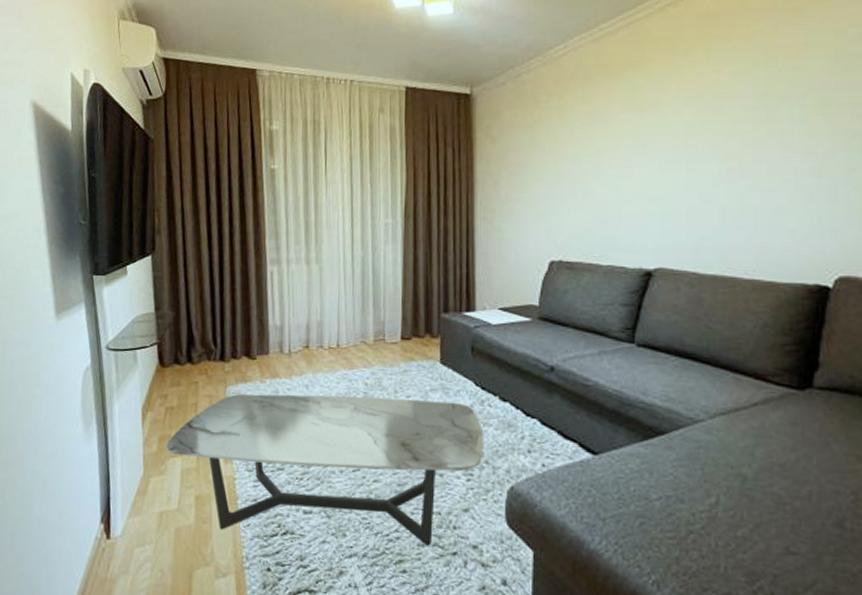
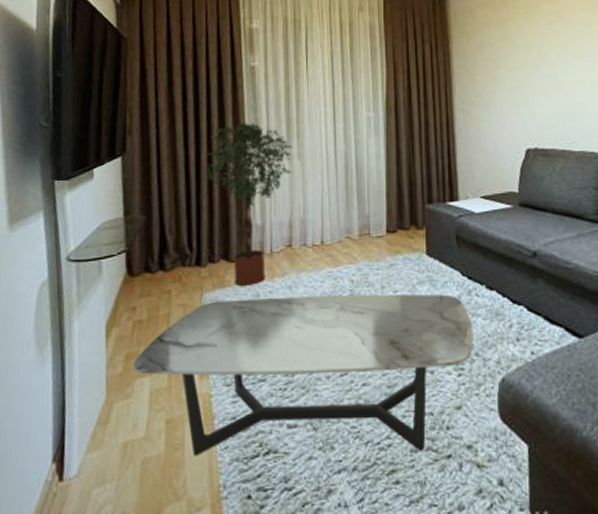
potted tree: none [228,225,311,382] -> present [205,122,293,285]

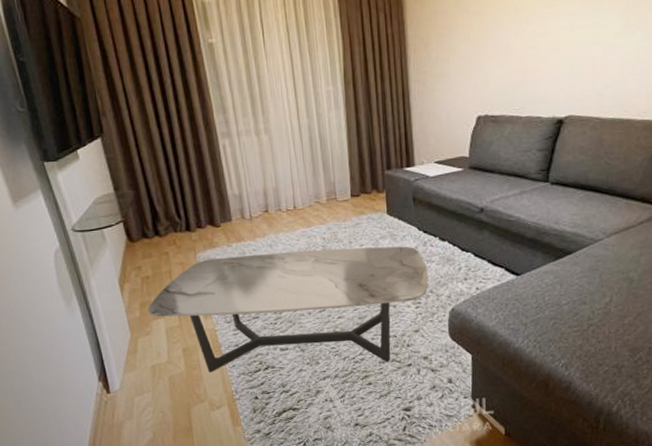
potted tree: present [205,122,293,285] -> none [181,100,263,246]

